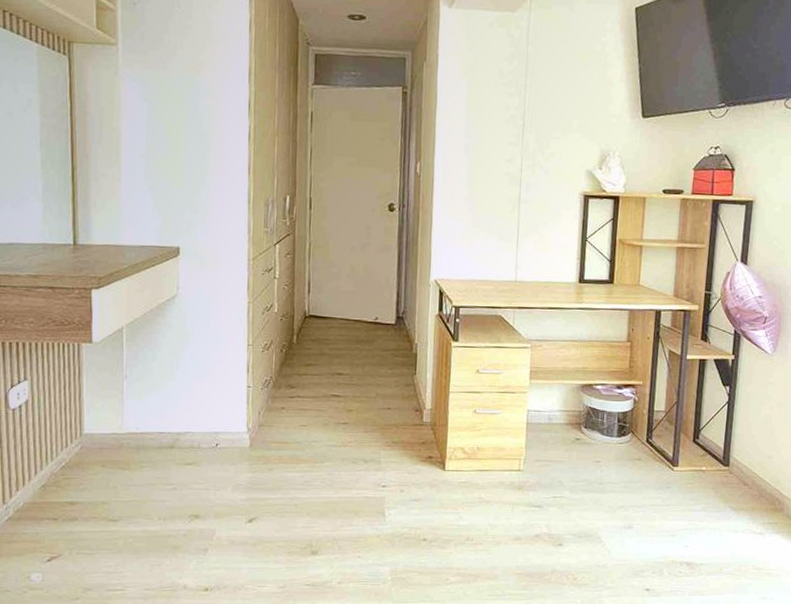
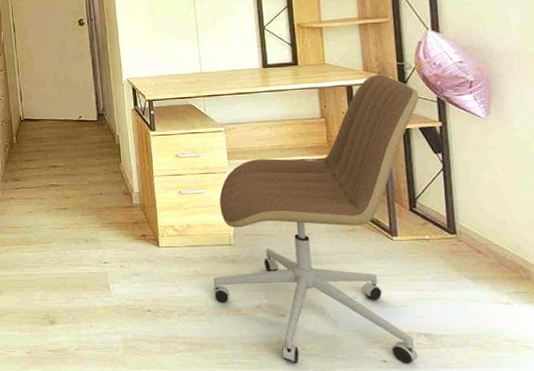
office chair: none [494,301,720,594] -> present [213,74,419,365]

